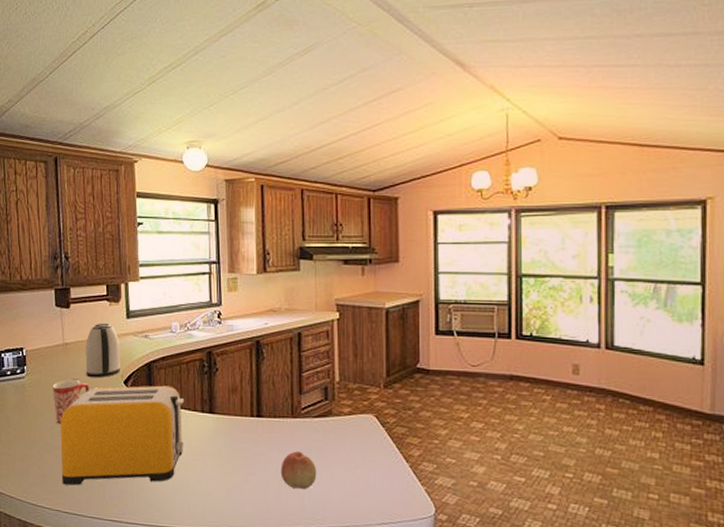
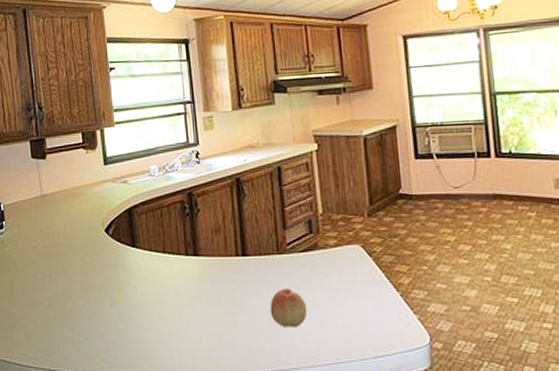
mug: present [52,380,90,424] -> none [32,232,71,279]
toaster: present [60,385,184,486] -> none [43,230,170,341]
kettle: present [85,323,120,378] -> none [64,171,100,229]

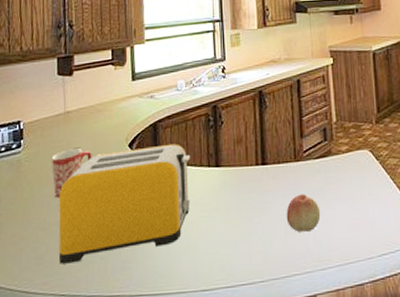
mug: none [32,232,71,279] -> present [51,148,92,198]
toaster: none [43,230,170,341] -> present [58,144,190,264]

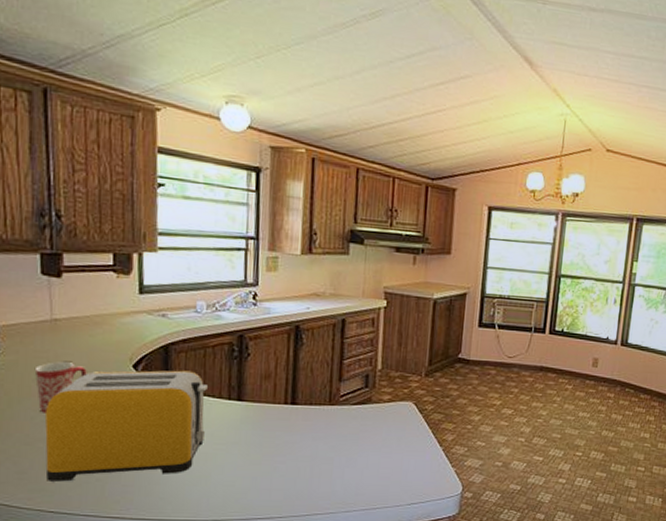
fruit: present [286,194,321,232] -> none [313,438,352,475]

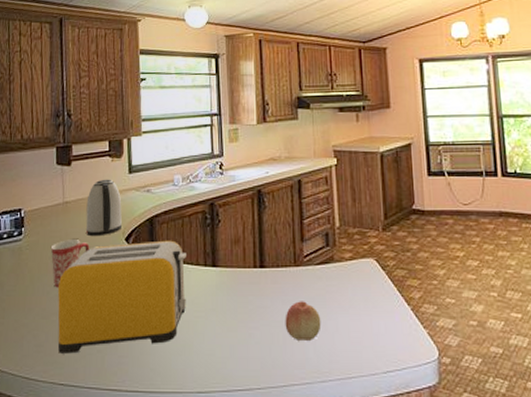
kettle: none [81,297,130,361] -> present [85,179,122,237]
fruit: none [313,438,352,475] -> present [285,301,321,341]

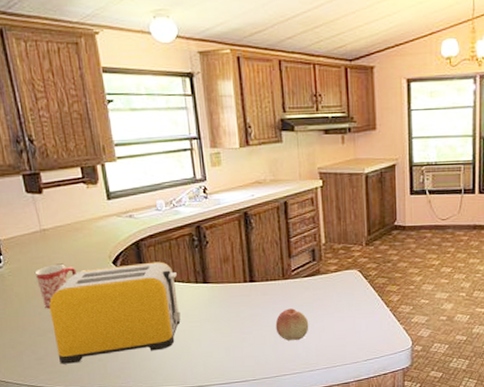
kettle: present [85,179,122,237] -> none [65,205,107,261]

